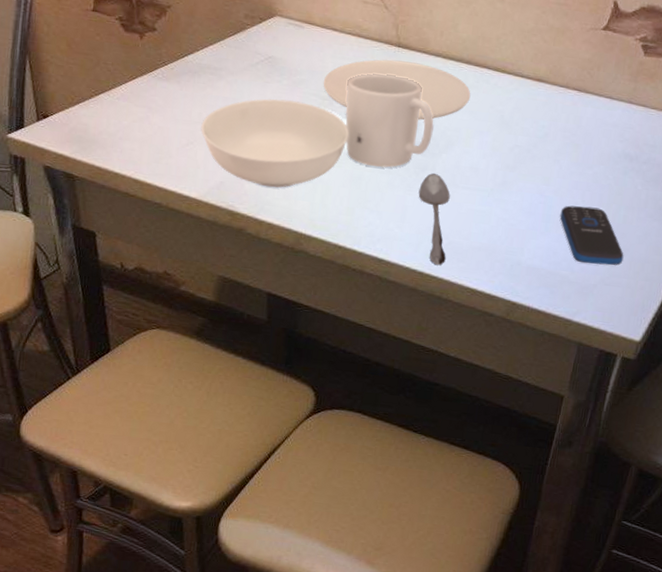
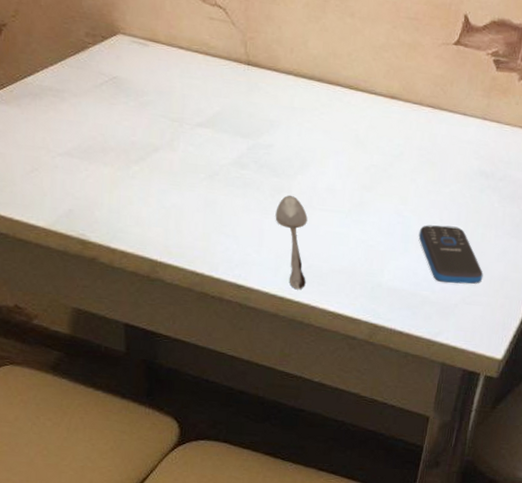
bowl: present [201,99,350,188] -> none [45,121,202,215]
plate: present [323,59,471,120] -> none [171,78,324,141]
mug: present [345,73,434,168] -> none [196,93,288,191]

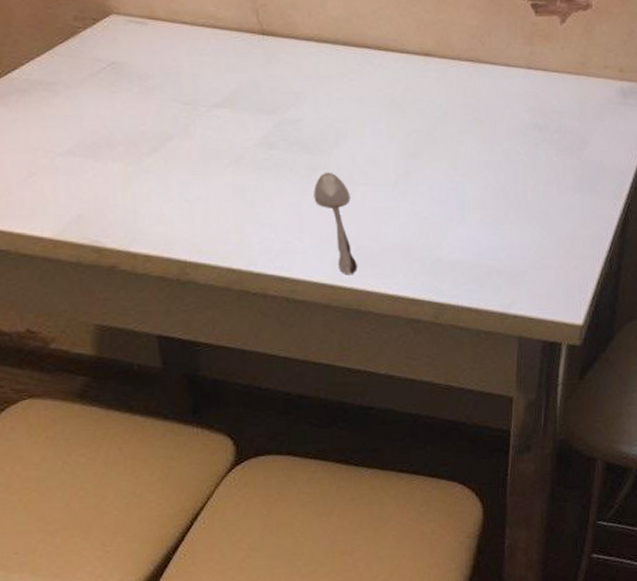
mobile phone: present [418,225,483,284] -> none [475,187,551,250]

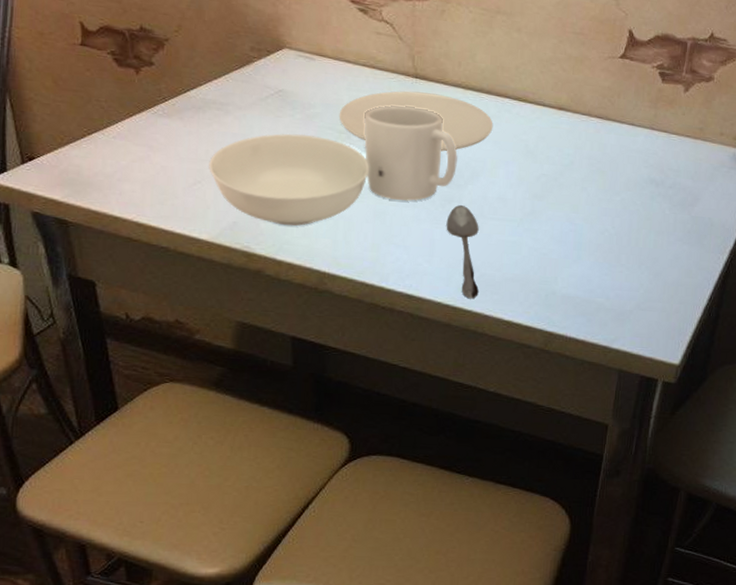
bowl: none [42,109,223,214] -> present [209,133,370,226]
plate: none [181,50,354,115] -> present [339,91,493,152]
mug: none [210,67,319,174] -> present [364,105,457,202]

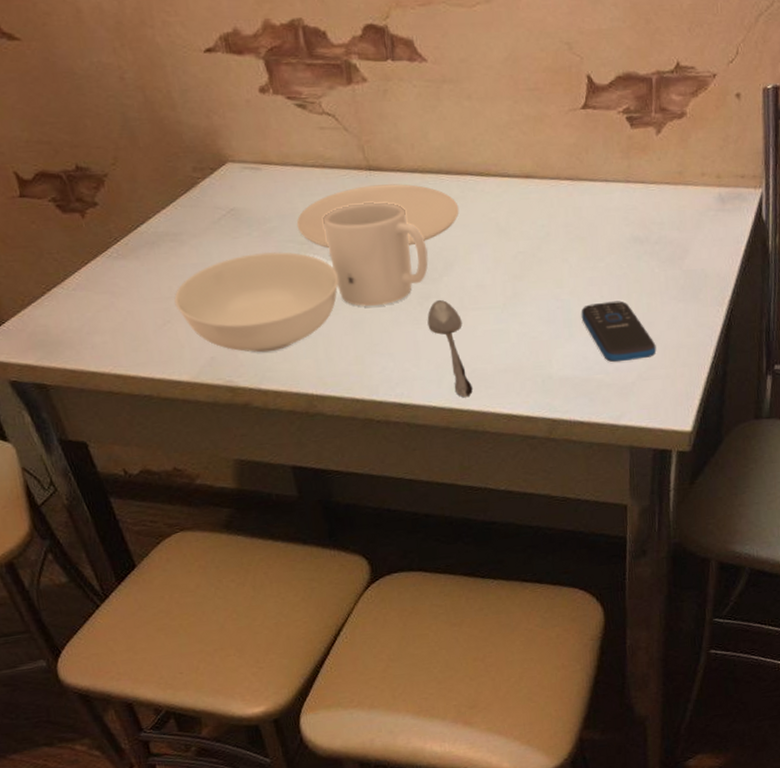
mobile phone: none [591,232,657,291] -> present [581,301,657,363]

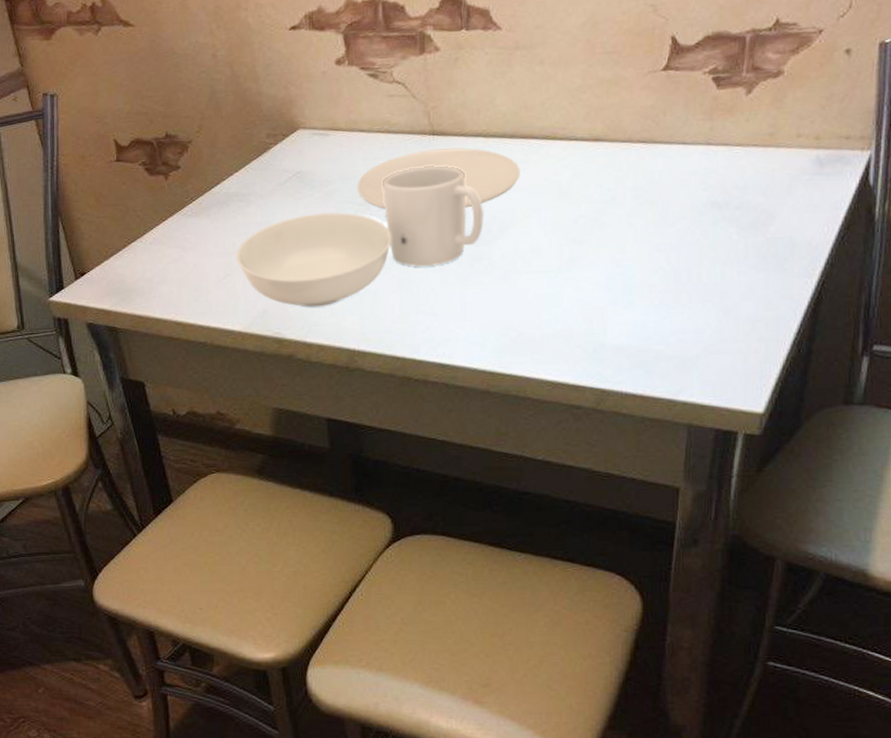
spoon: present [427,299,473,398] -> none [476,261,517,362]
mobile phone: present [581,301,657,363] -> none [643,268,728,334]

